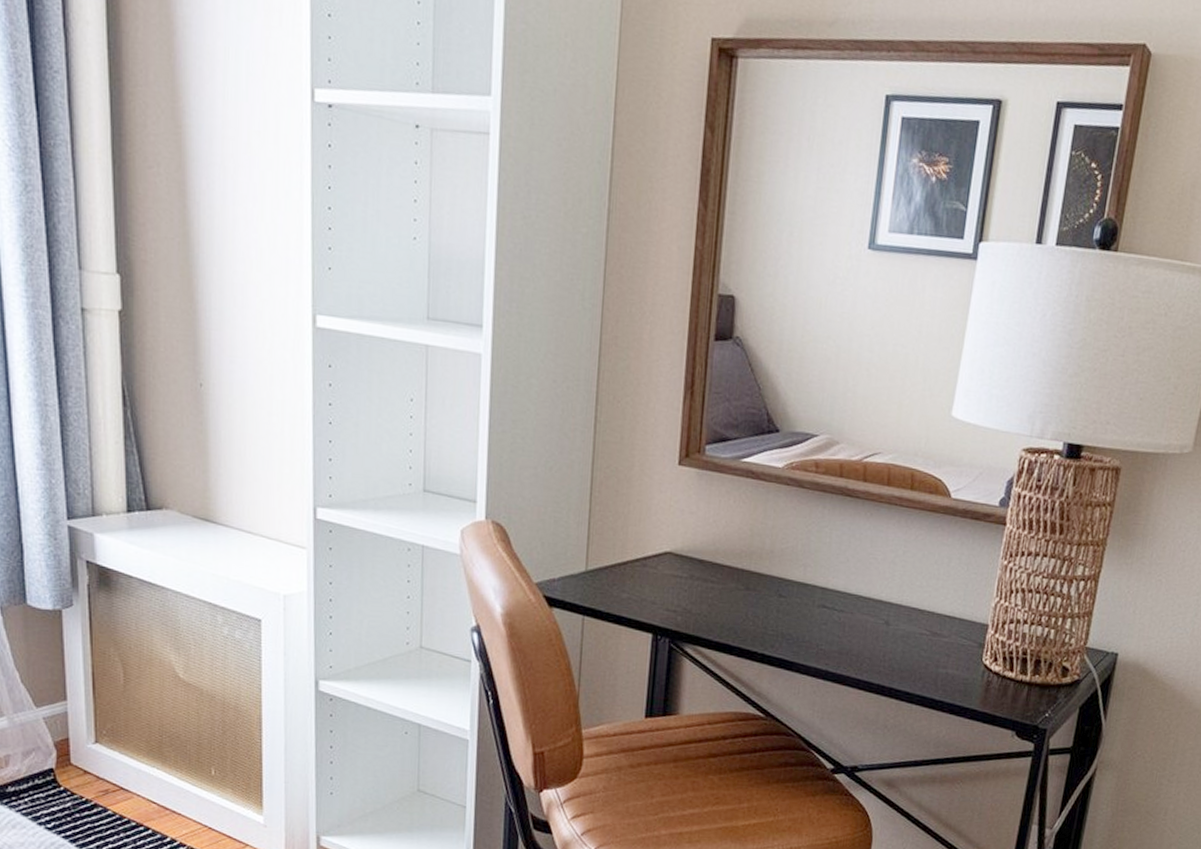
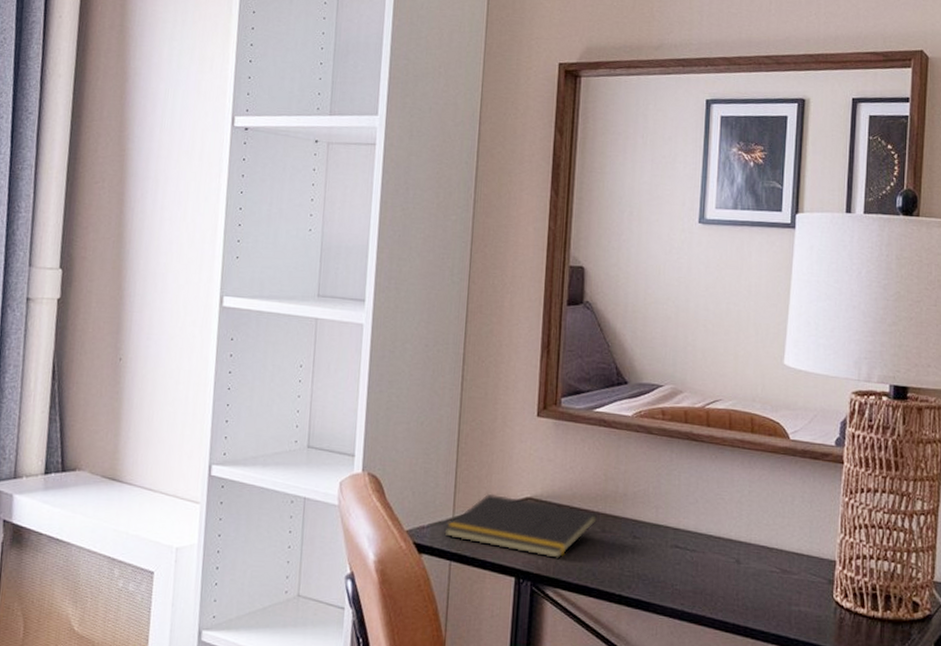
notepad: none [576,546,742,617] -> present [444,493,598,560]

